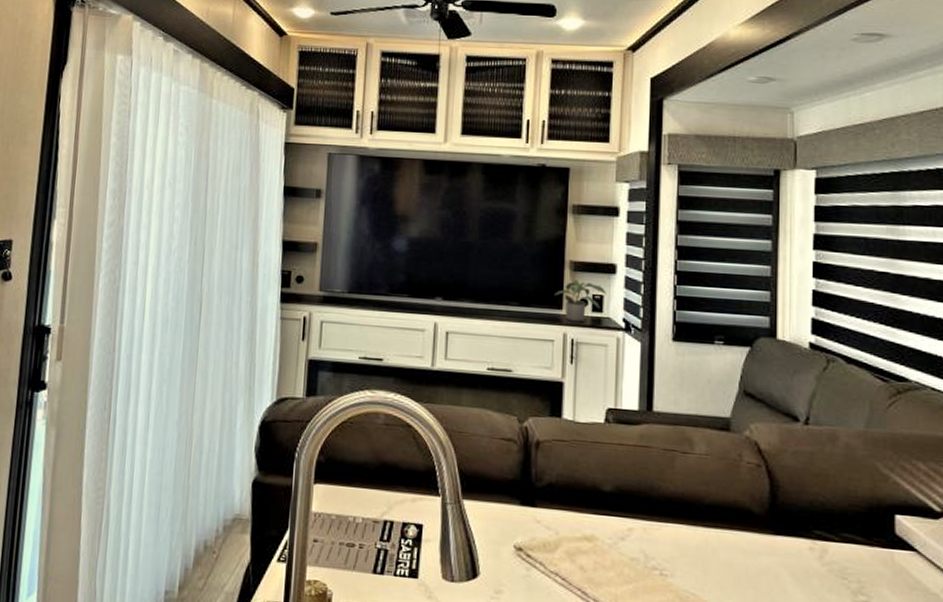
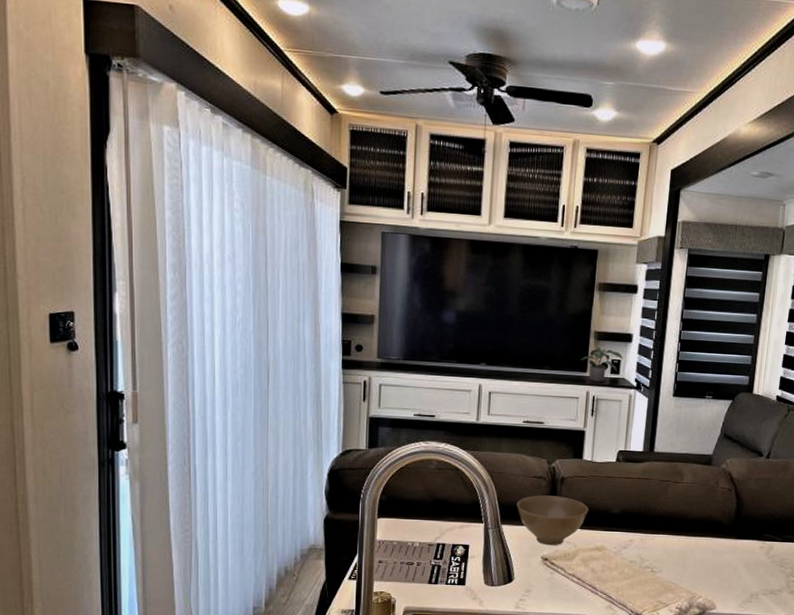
bowl: none [481,462,573,531] -> present [516,495,589,545]

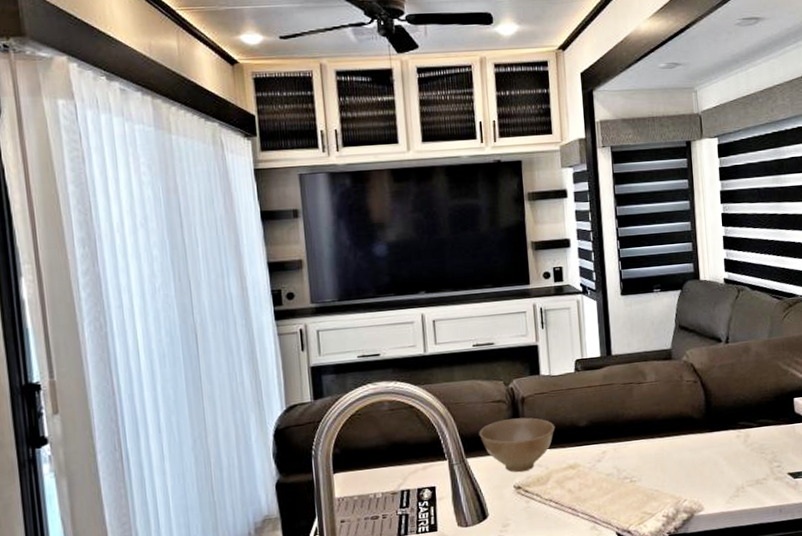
potted plant: present [580,347,623,383] -> none [521,257,564,294]

